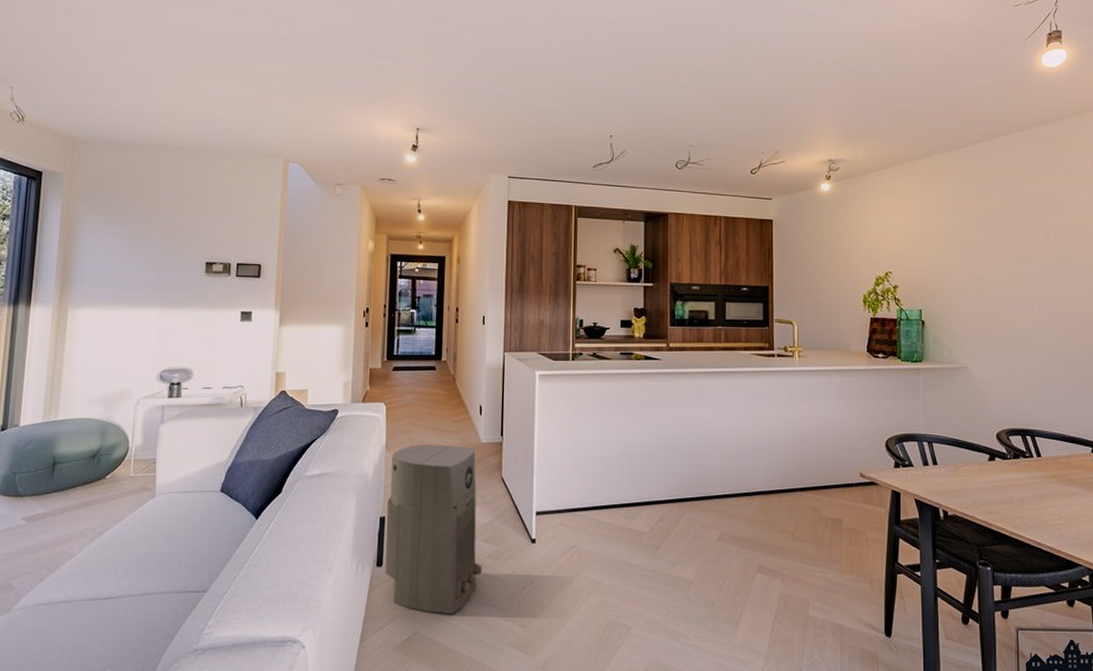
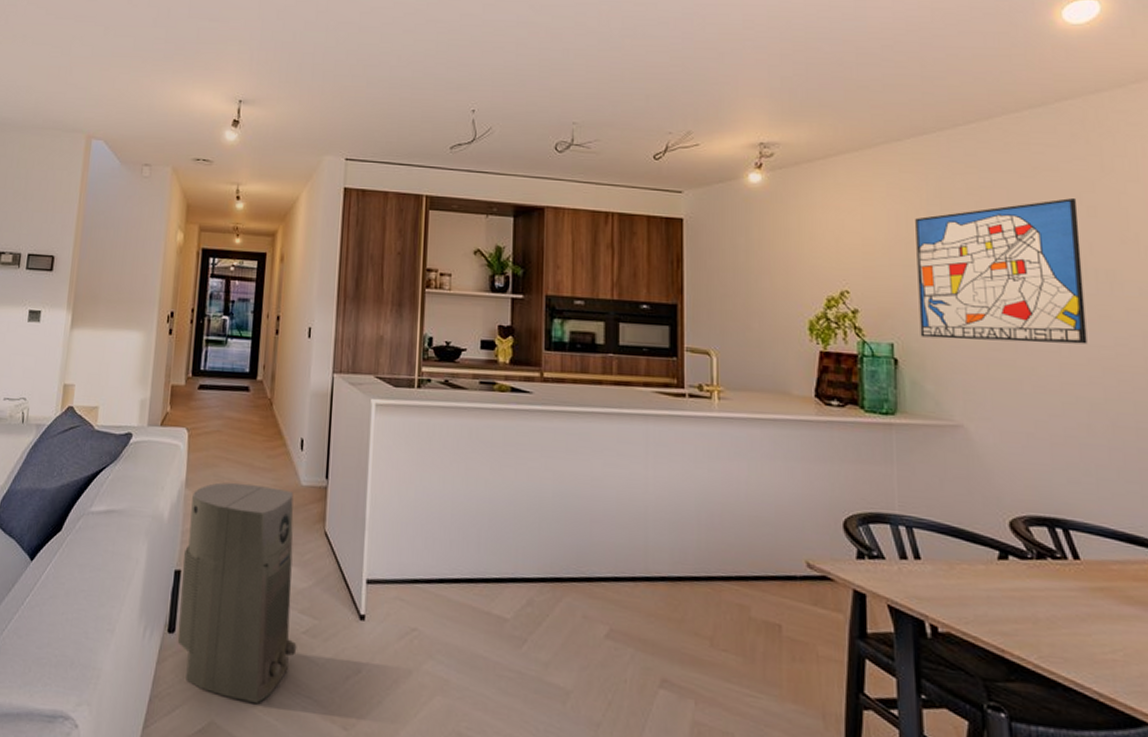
wall art: none [938,198,1051,305] -> present [915,198,1088,344]

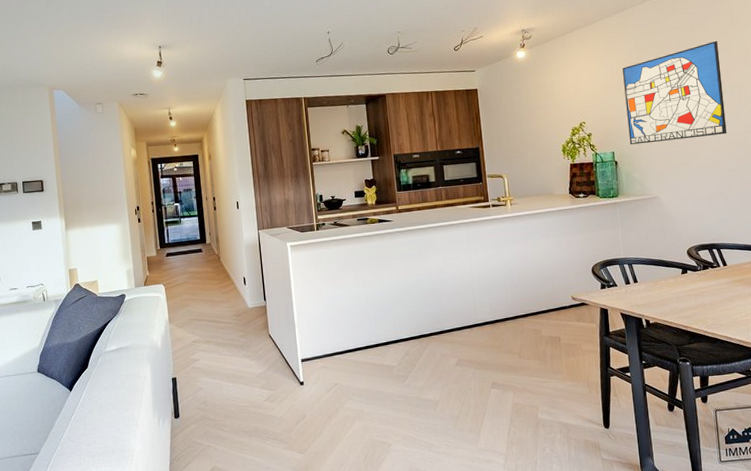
air purifier: present [177,482,297,703] -> none [175,312,263,450]

